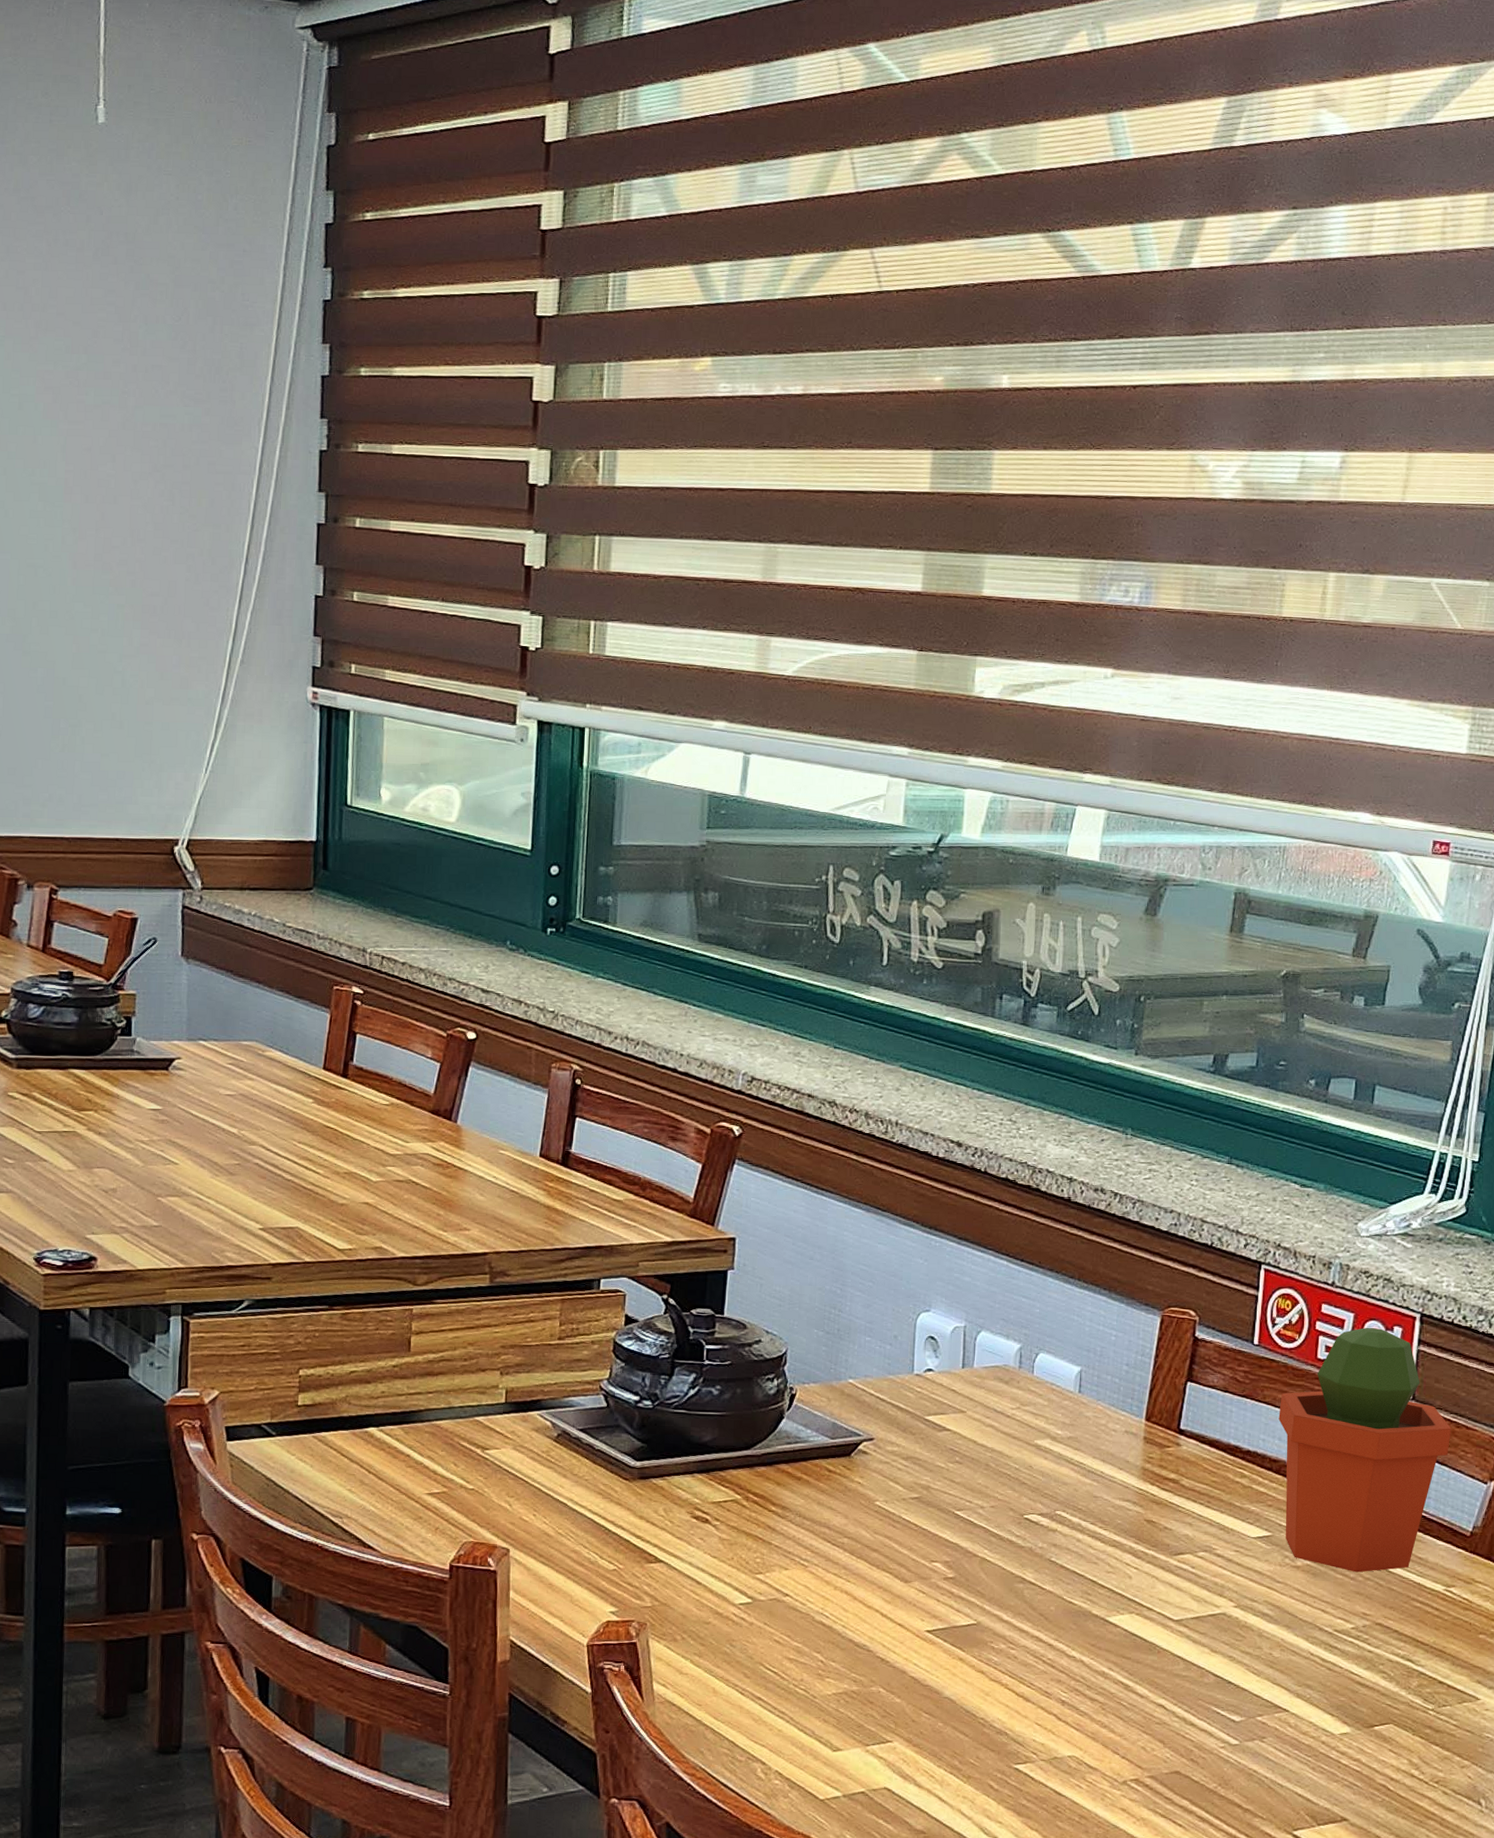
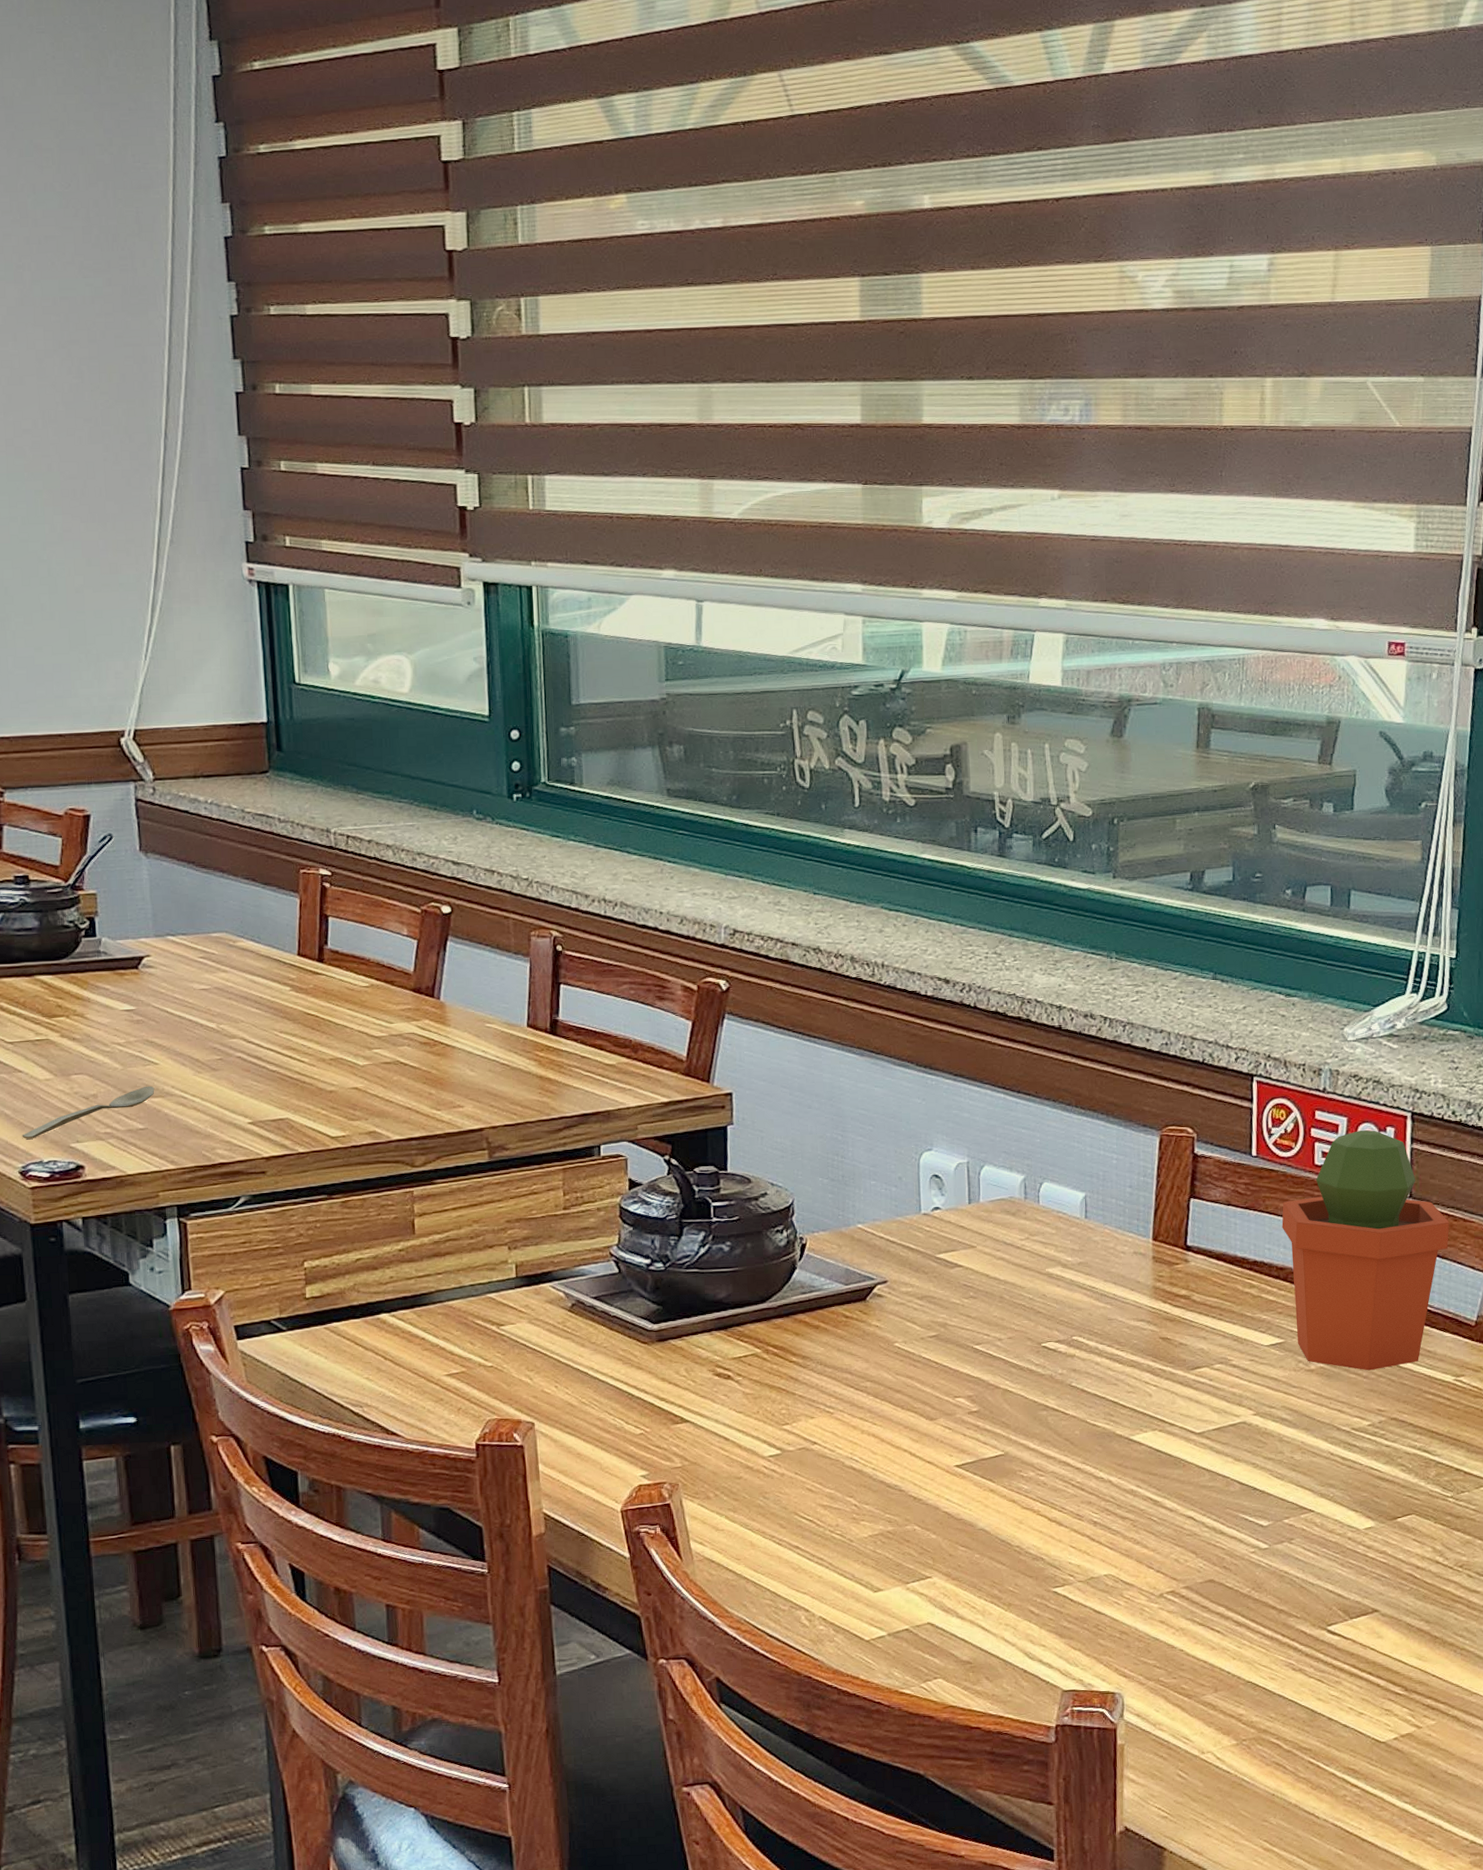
spoon: none [40,1184,172,1228] -> present [22,1085,155,1140]

